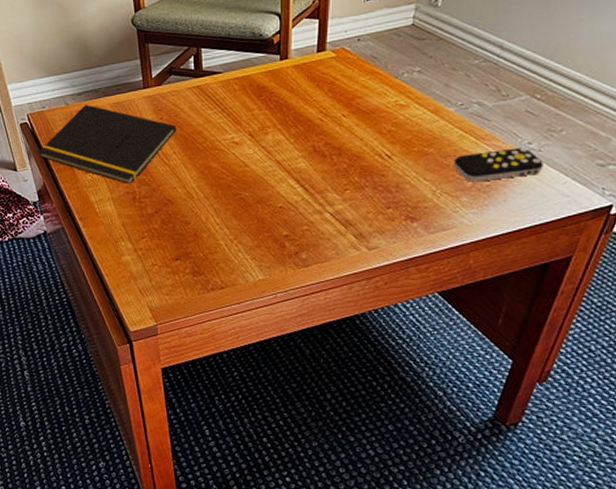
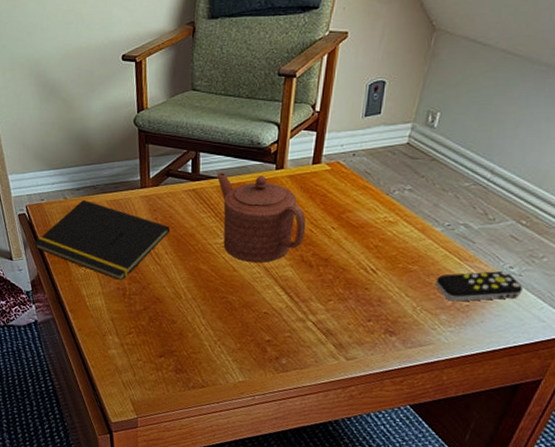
teapot: none [220,67,316,156] -> present [216,172,306,263]

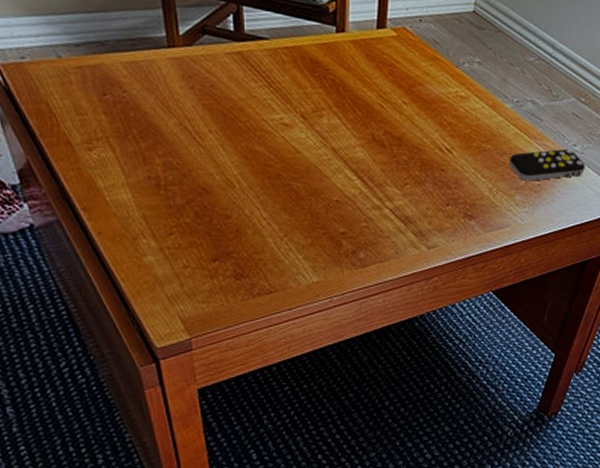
notepad: present [34,199,171,281] -> none [17,59,213,168]
teapot: present [216,172,306,263] -> none [266,32,375,142]

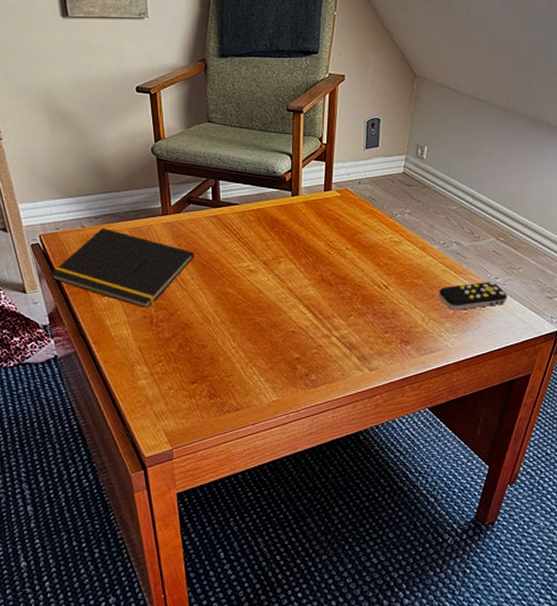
notepad: none [17,59,213,168] -> present [50,227,195,309]

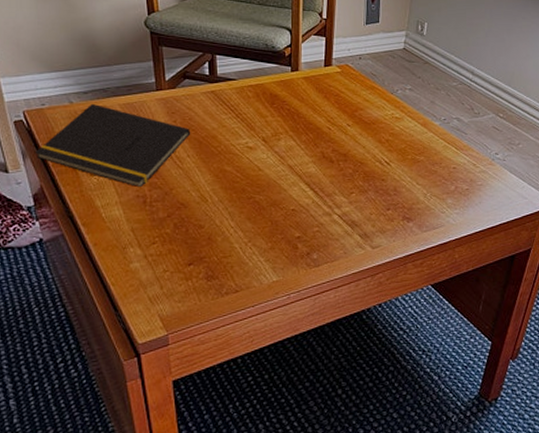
remote control: present [438,282,507,310] -> none [439,158,507,186]

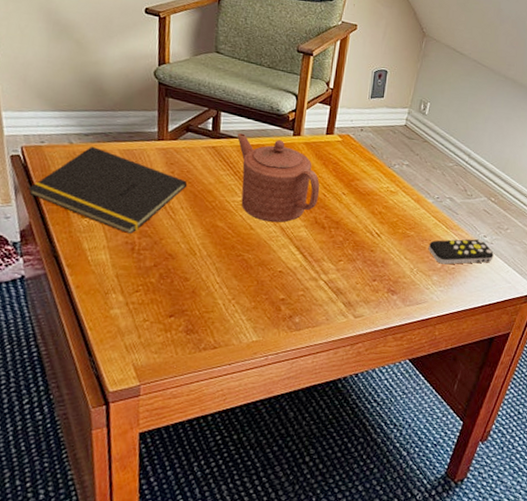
teapot: none [234,75,324,161] -> present [237,133,320,223]
remote control: none [439,158,507,186] -> present [428,239,494,265]

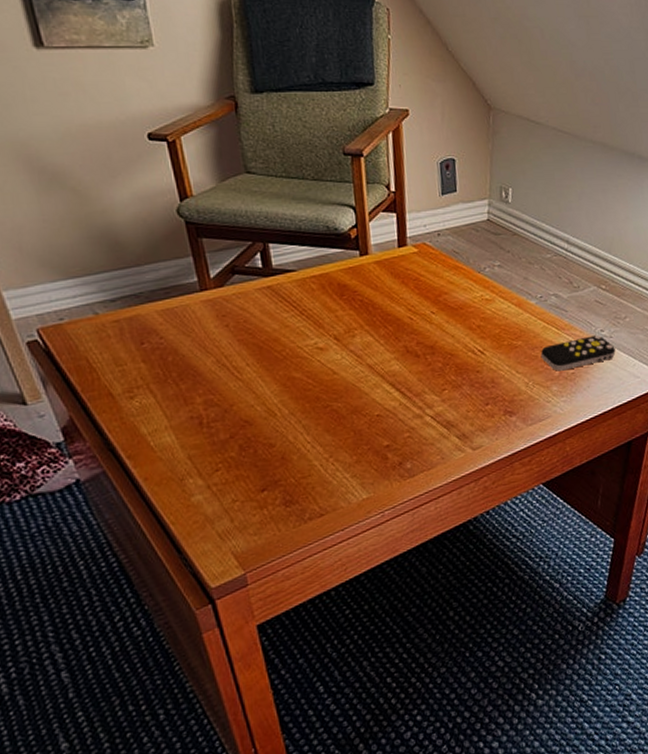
notepad: present [28,146,188,235] -> none [58,312,248,407]
teapot: present [237,133,320,223] -> none [293,264,405,362]

